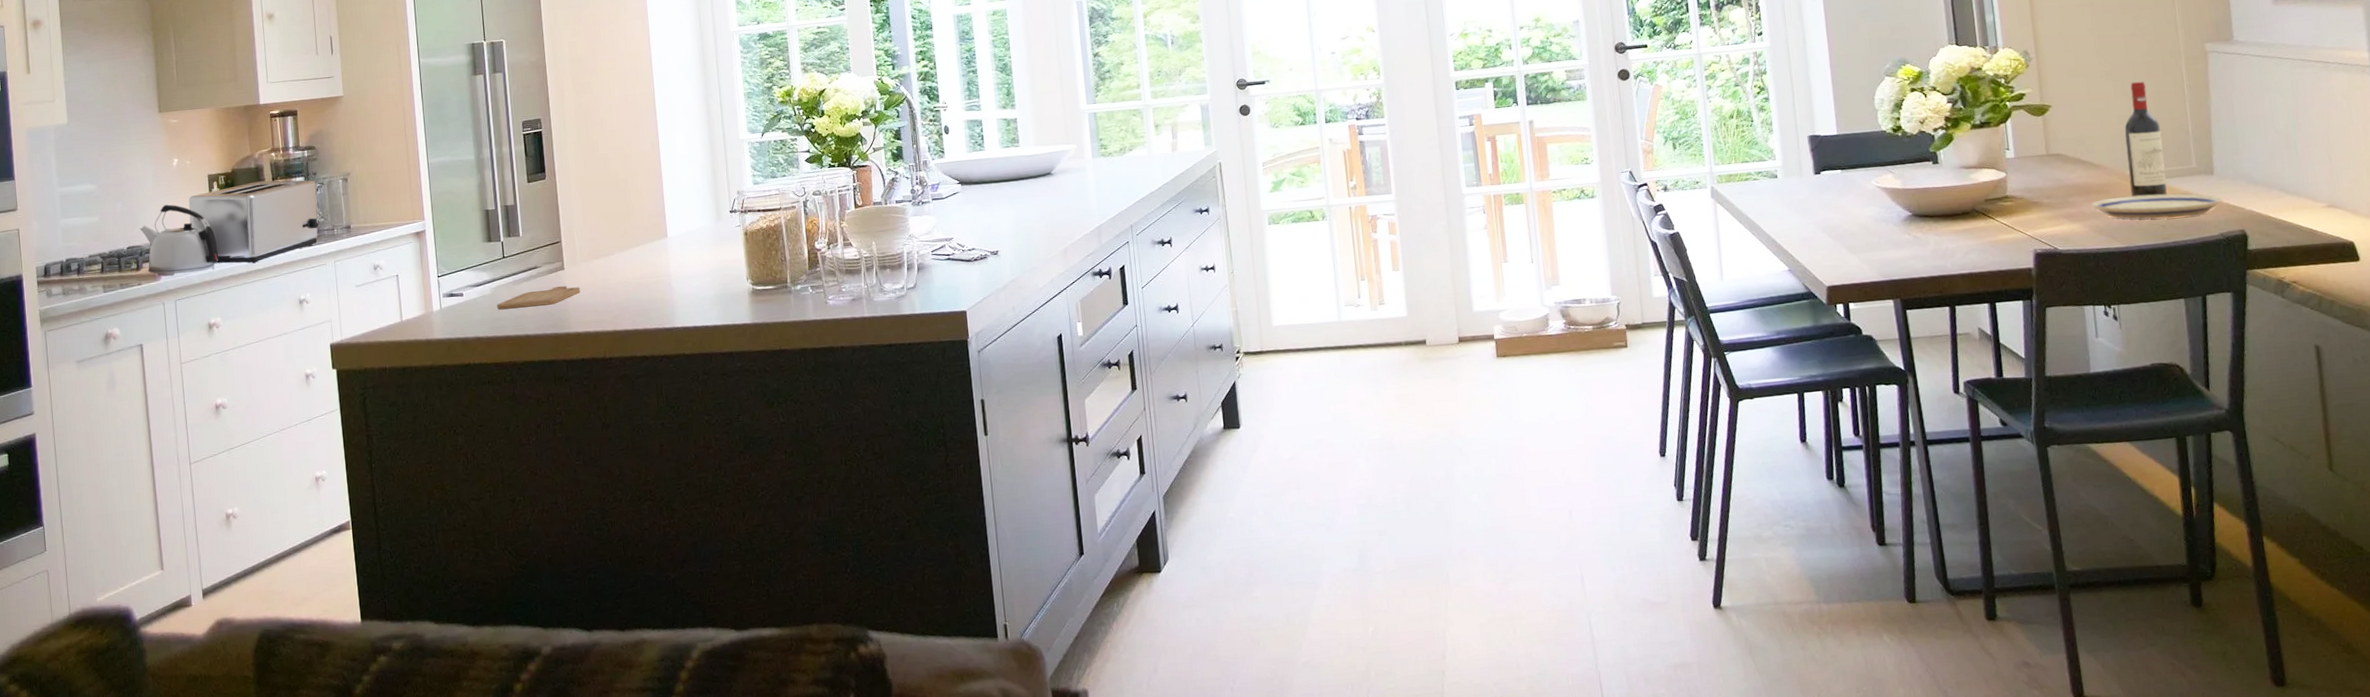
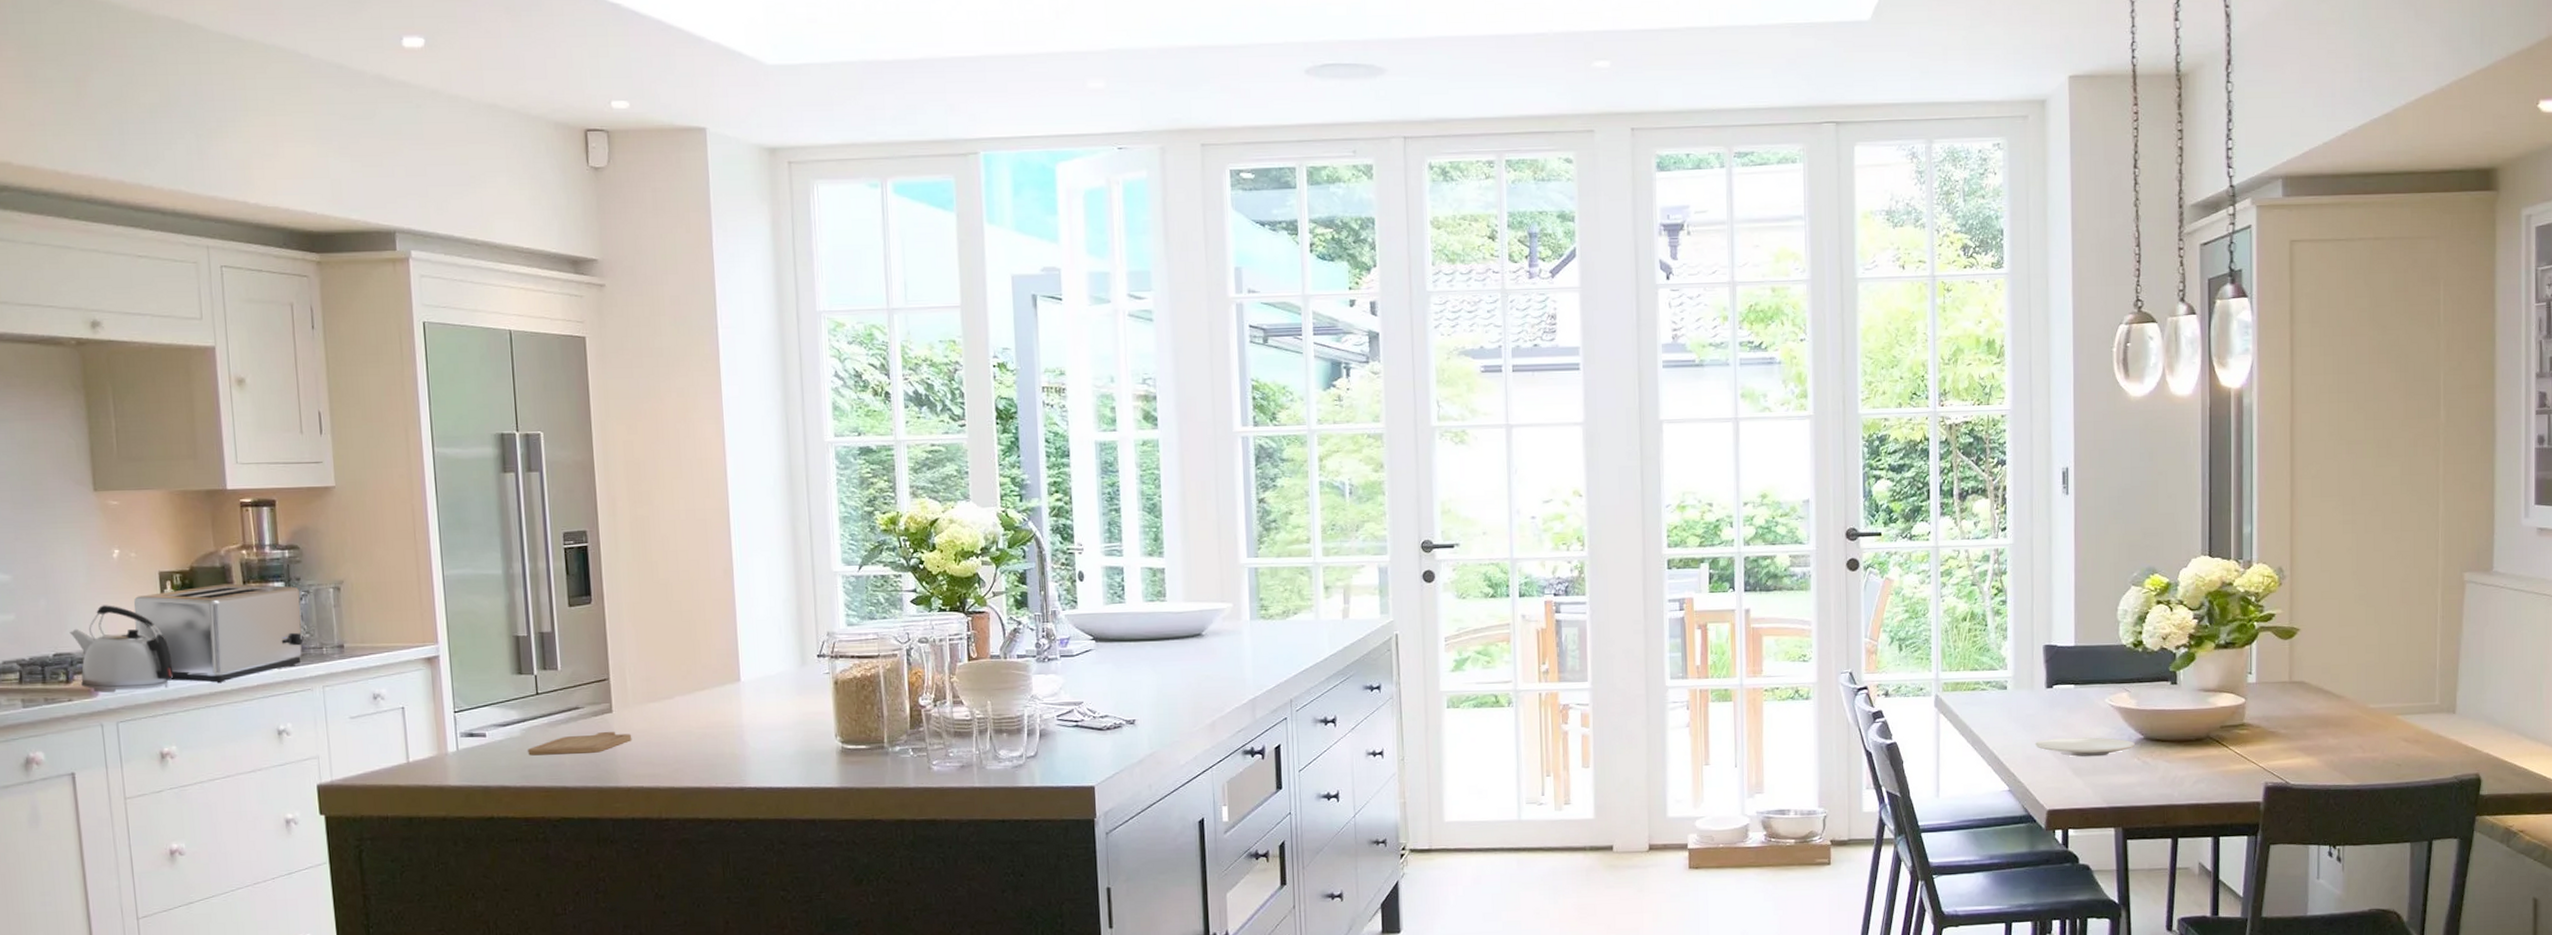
plate: none [1809,216,1904,236] -> present [2035,737,2135,757]
plate: present [2092,193,2223,219] -> none [2329,731,2461,757]
wine bottle: present [2124,81,2167,197] -> none [2370,609,2409,733]

